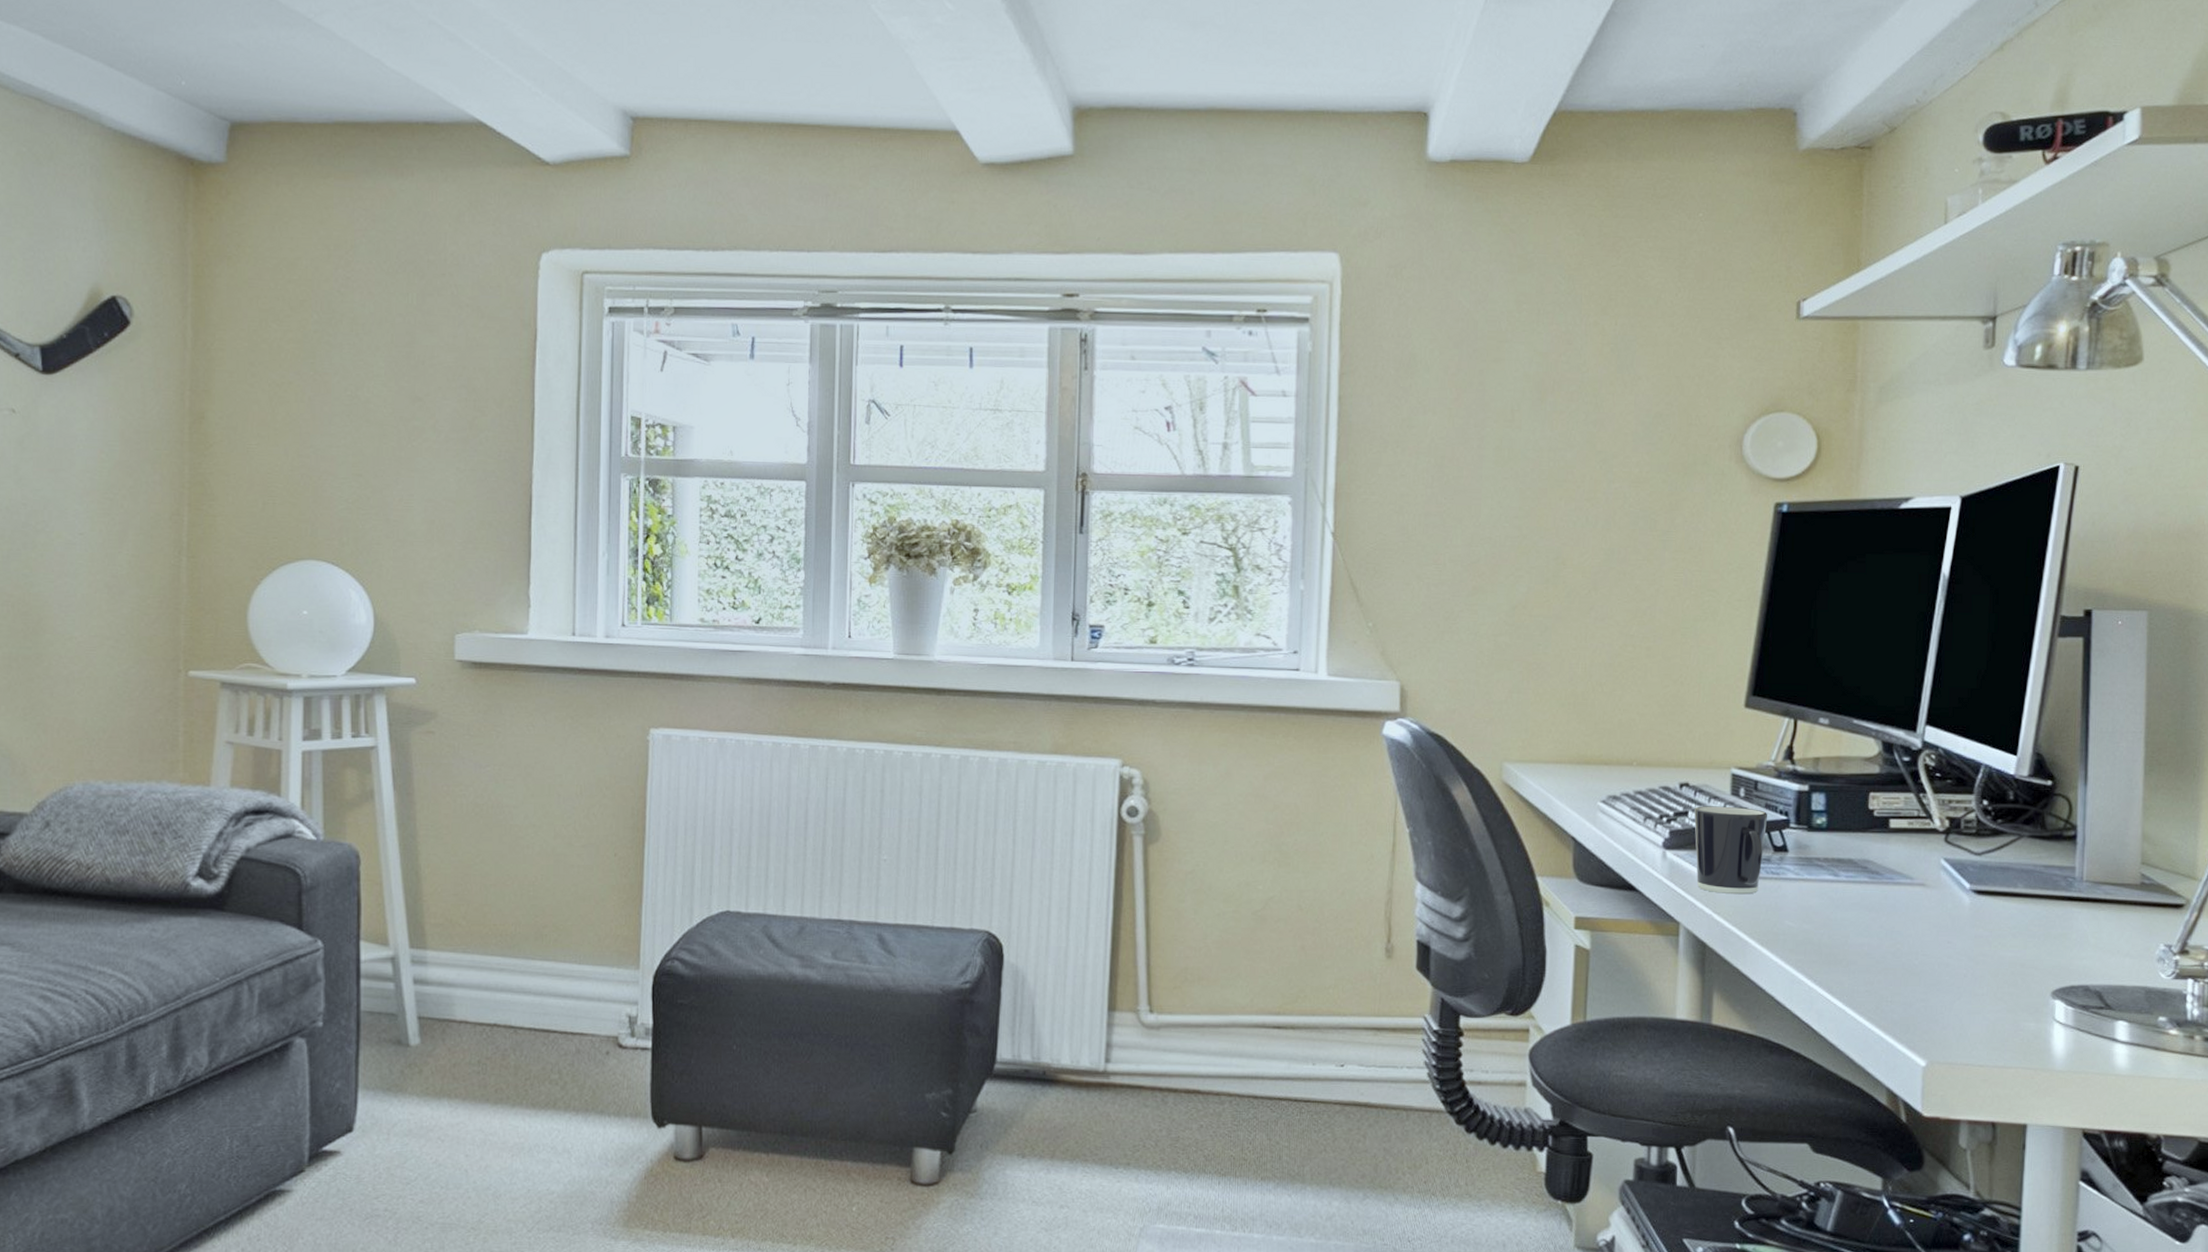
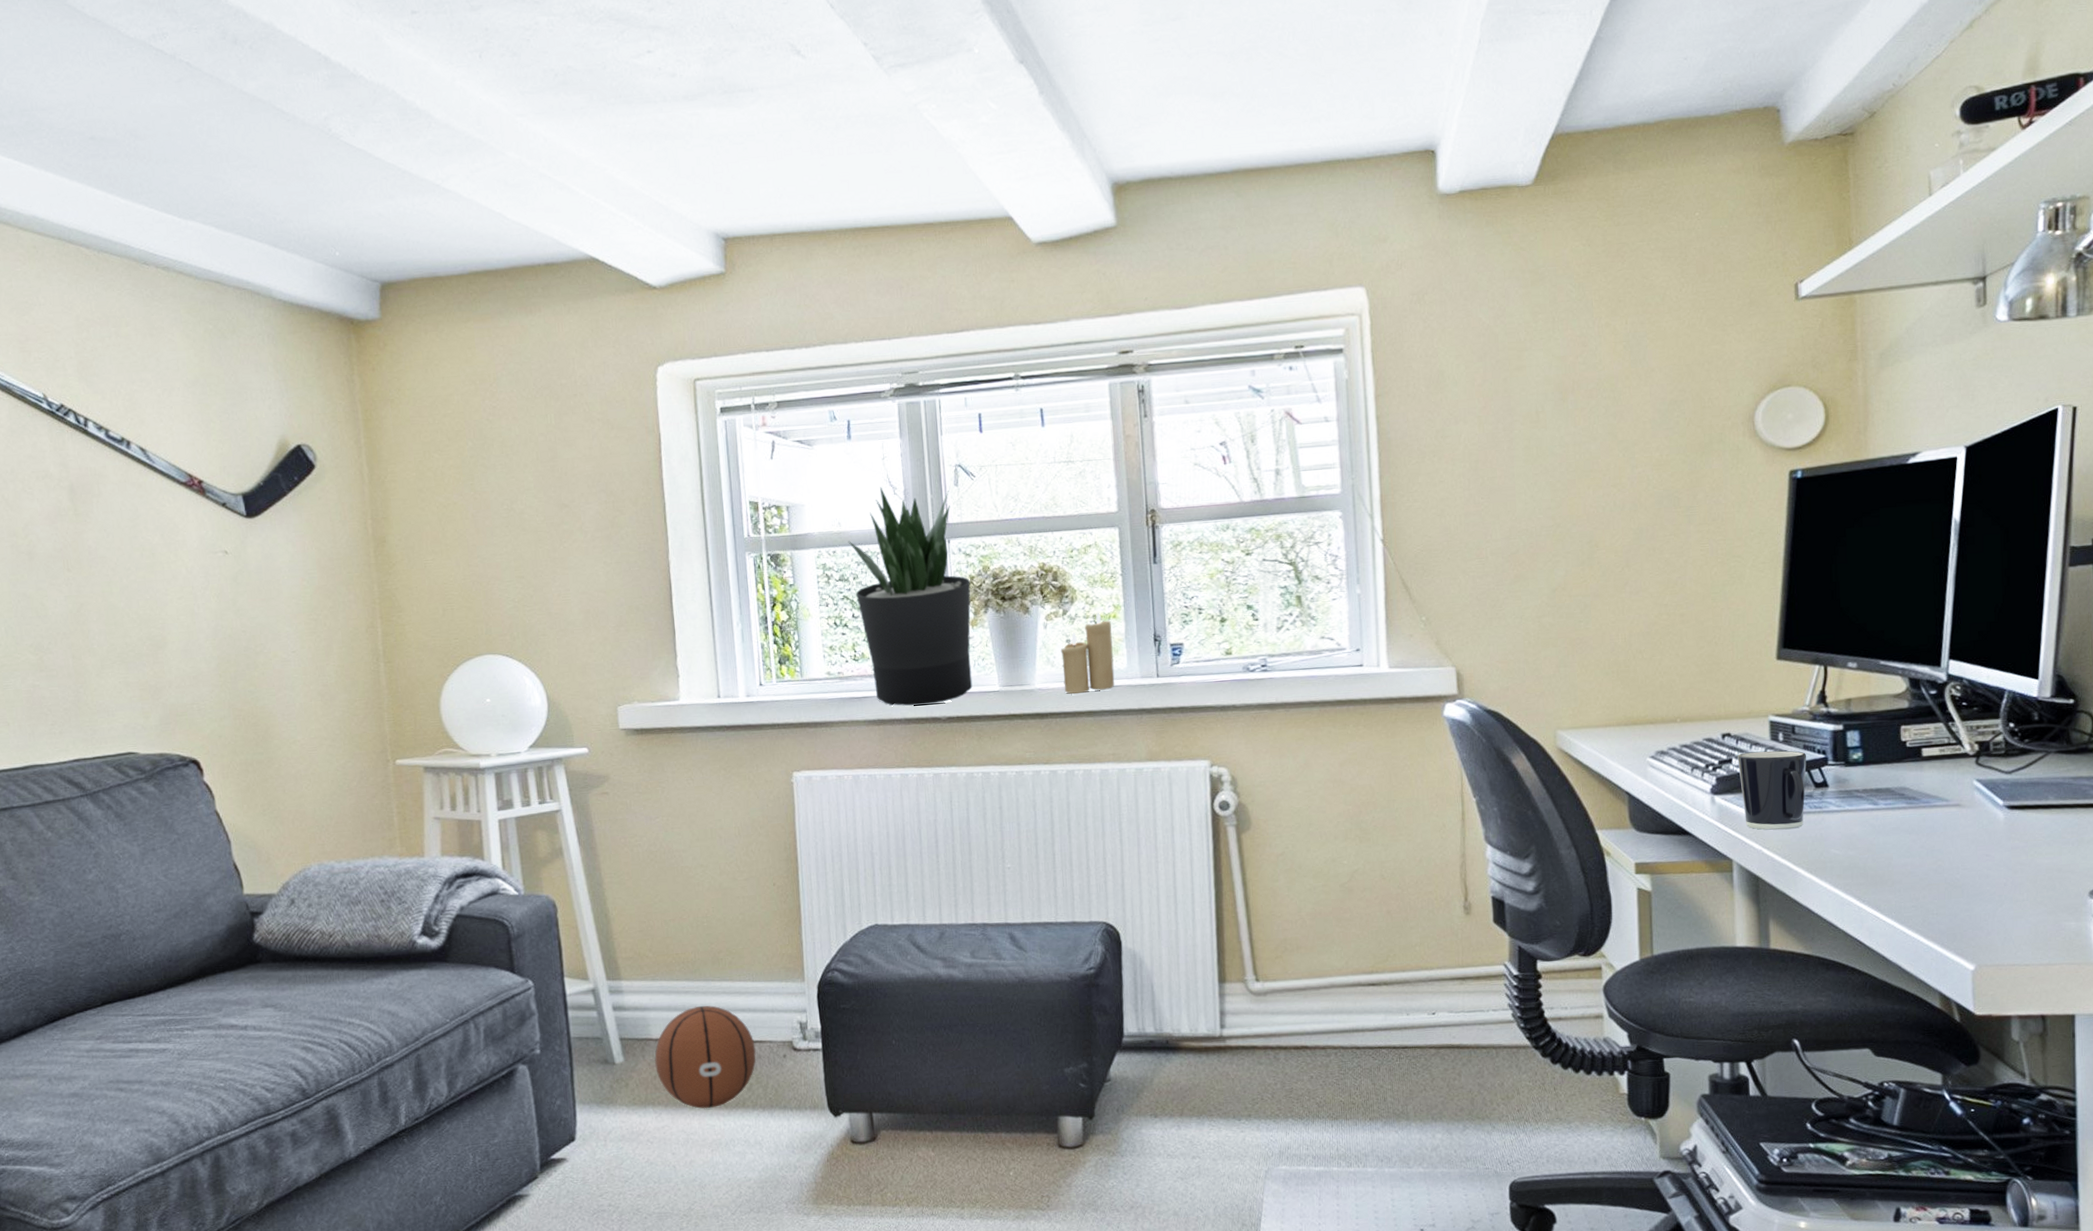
basketball: none [456,986,575,1107] -> present [654,1005,756,1109]
planter: none [739,416,873,667] -> present [848,487,973,706]
candle: none [966,581,1026,671] -> present [1060,612,1115,695]

